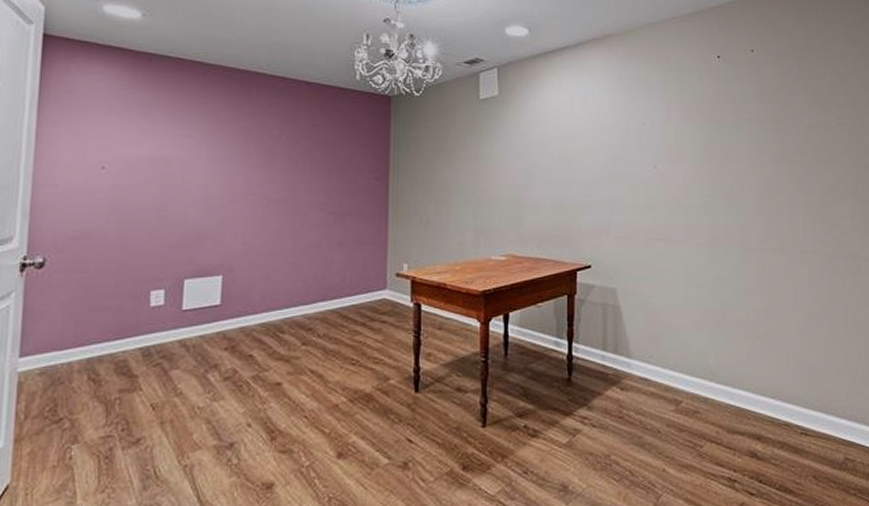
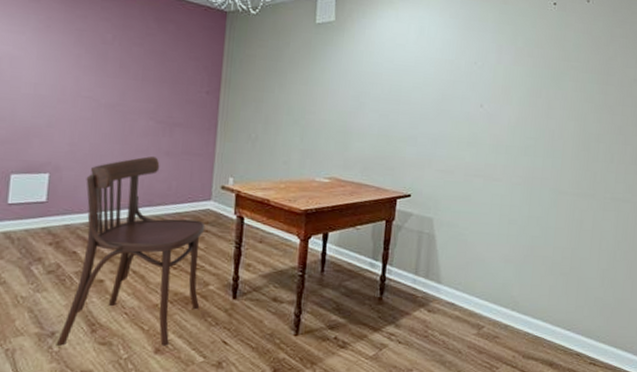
dining chair: none [235,249,382,458] -> present [56,156,206,346]

